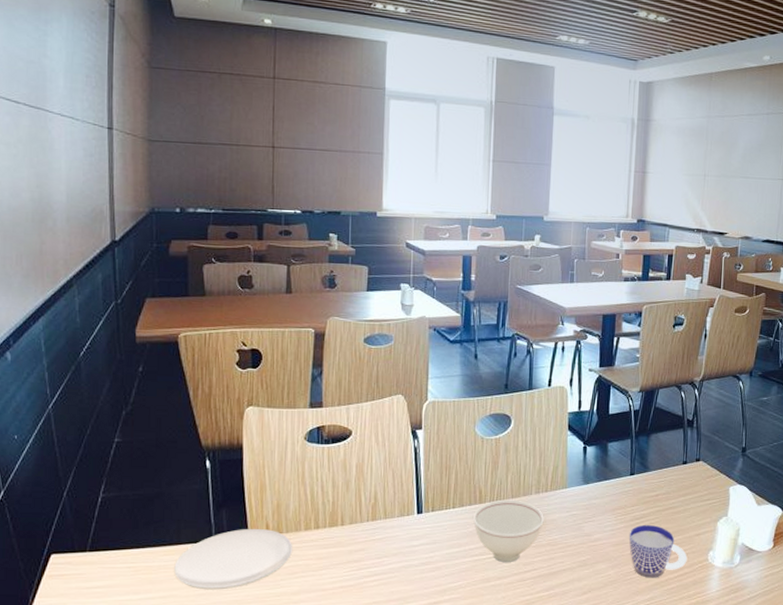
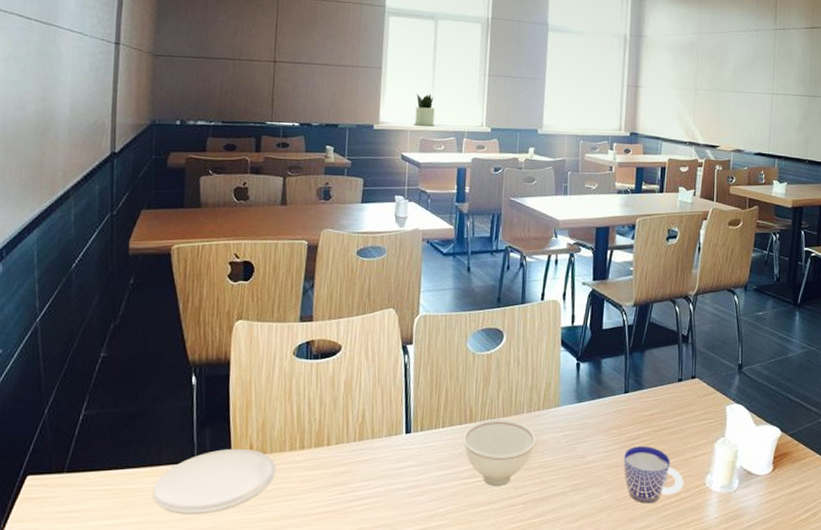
planter: none [417,180,439,215] -> present [413,94,435,128]

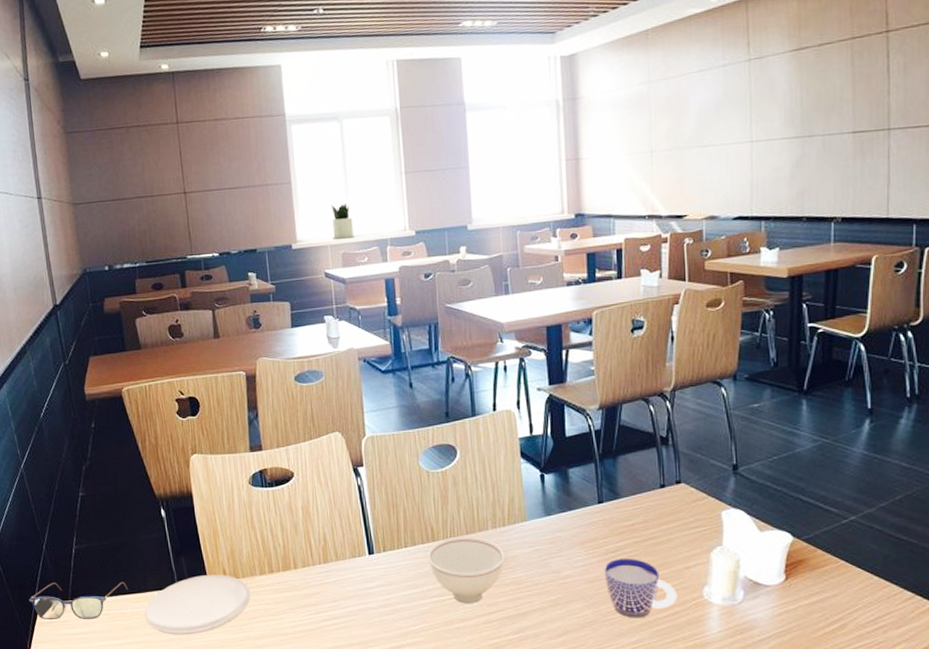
glasses: none [14,452,139,496] -> present [28,581,129,621]

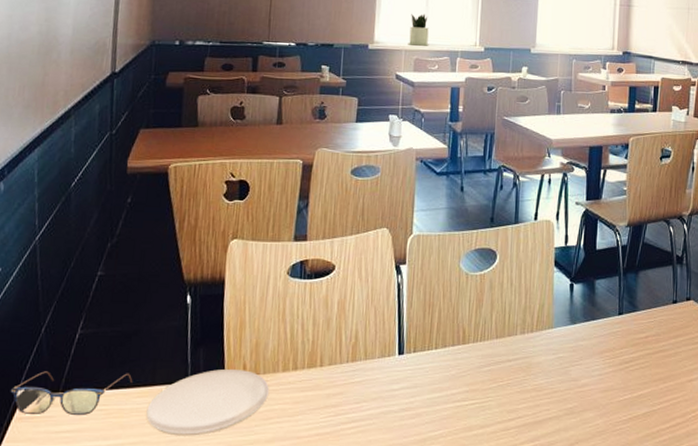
bowl: present [426,536,505,603] -> none [455,340,530,409]
cup: present [604,558,678,618] -> none [617,368,680,429]

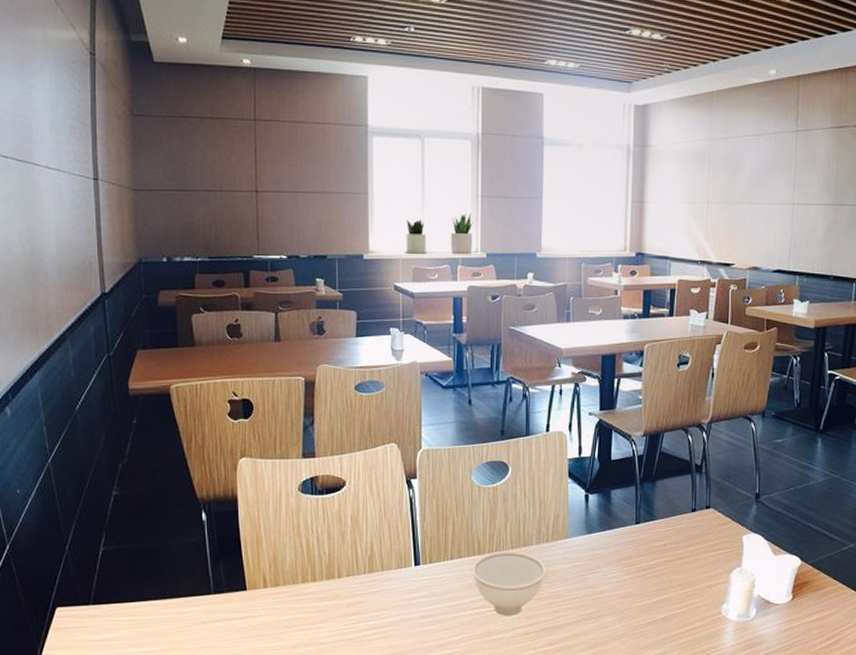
glasses: present [10,371,133,416] -> none [44,586,159,626]
plate: present [146,368,270,436] -> none [175,581,291,643]
planter: none [451,10,473,49] -> present [450,213,473,255]
bowl: none [455,340,530,409] -> present [471,550,546,615]

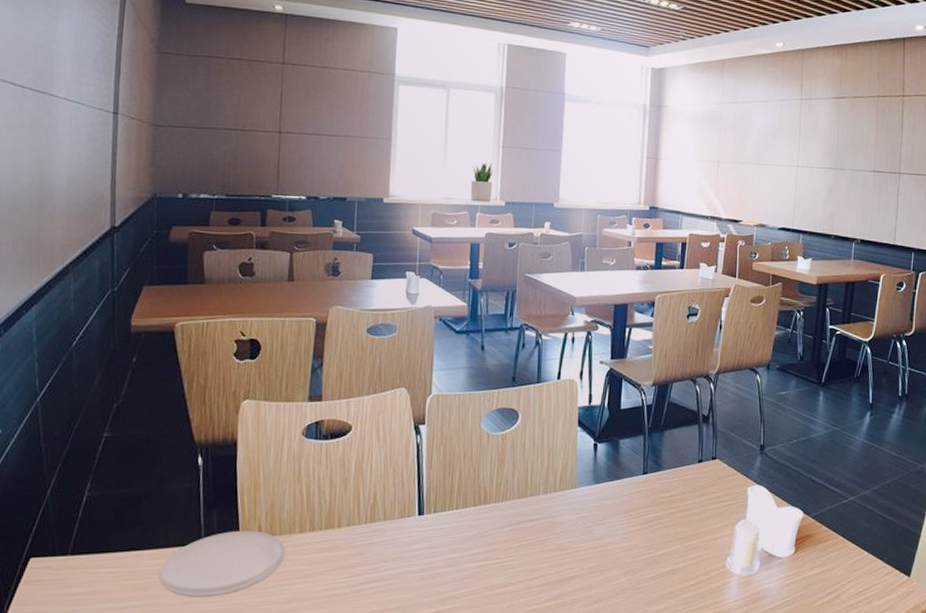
plate: none [175,581,291,643] -> present [159,530,287,598]
planter: present [405,219,427,255] -> none [425,166,447,201]
bowl: present [471,550,546,615] -> none [476,500,552,568]

